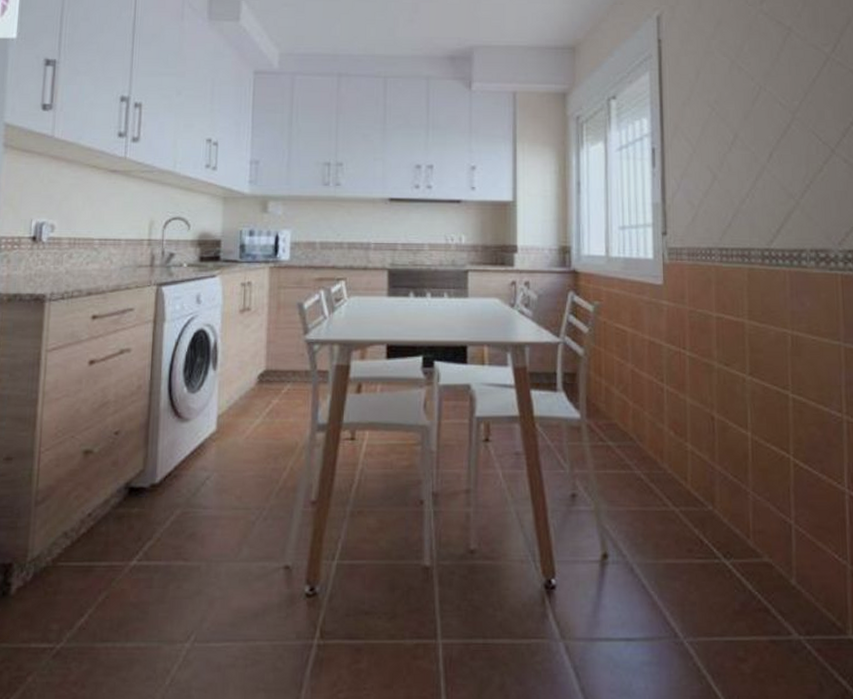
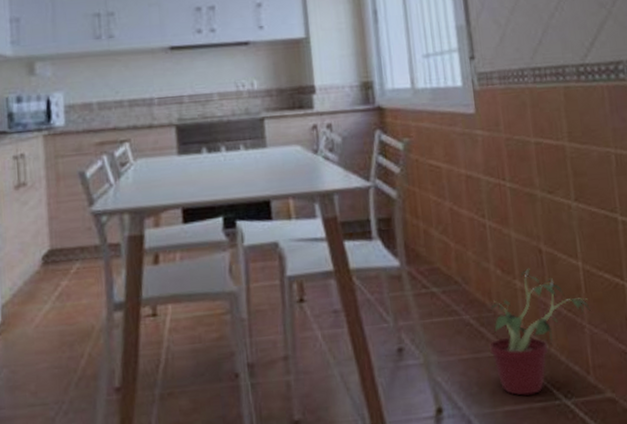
potted plant: none [657,434,756,551] -> present [490,269,591,396]

